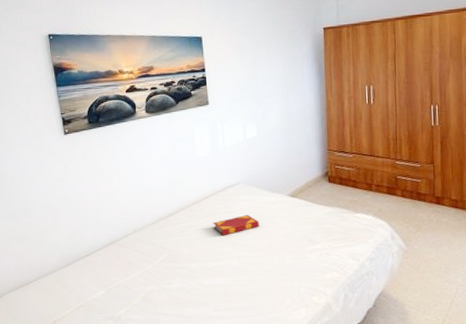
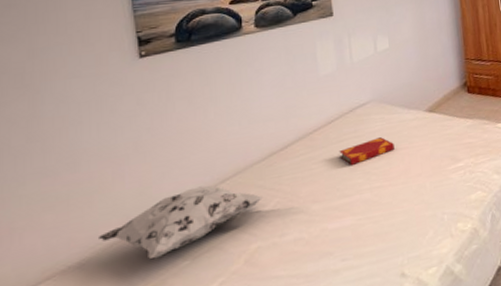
decorative pillow: none [46,238,154,286] -> present [97,186,263,259]

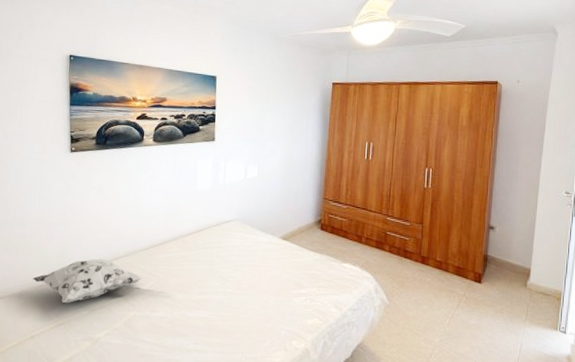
hardback book: present [339,137,395,166] -> none [203,252,249,271]

